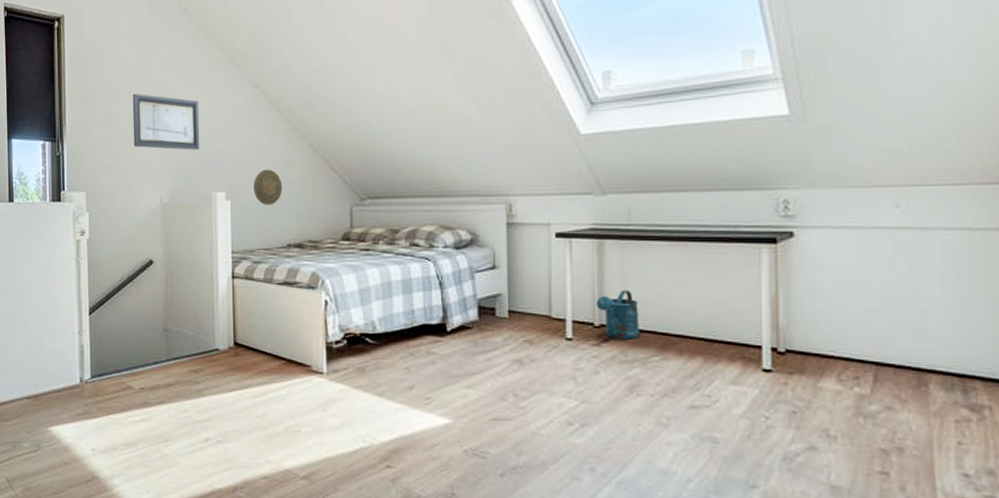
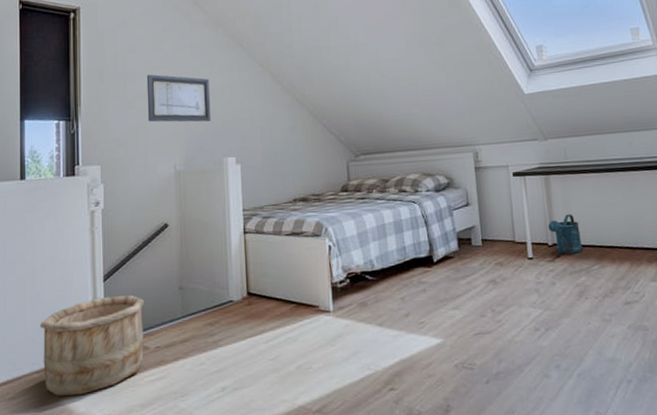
wooden bucket: none [29,331,129,425] -> present [39,295,145,396]
decorative plate: present [253,169,283,205] -> none [261,134,288,166]

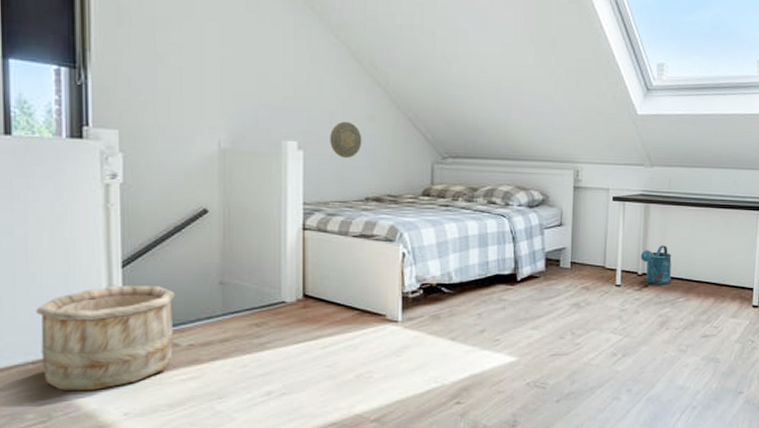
wall art: present [146,74,211,122] -> none [184,24,269,95]
decorative plate: none [261,134,288,166] -> present [330,121,362,158]

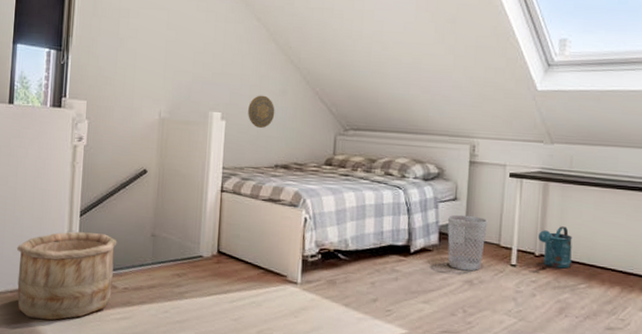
wastebasket: none [553,240,593,294] -> present [447,214,488,271]

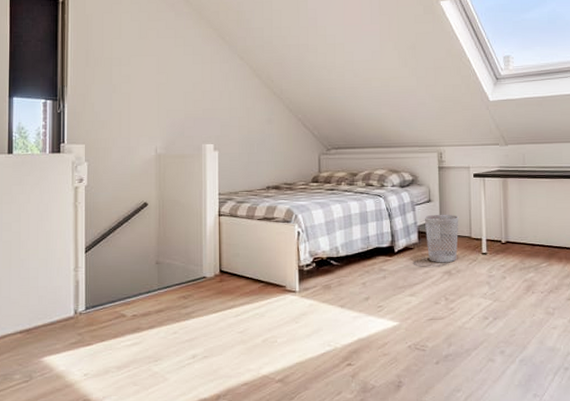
wooden bucket: present [16,232,117,320] -> none [23,267,123,355]
decorative plate: present [248,95,275,128] -> none [238,125,263,155]
watering can: present [537,226,573,269] -> none [502,215,534,252]

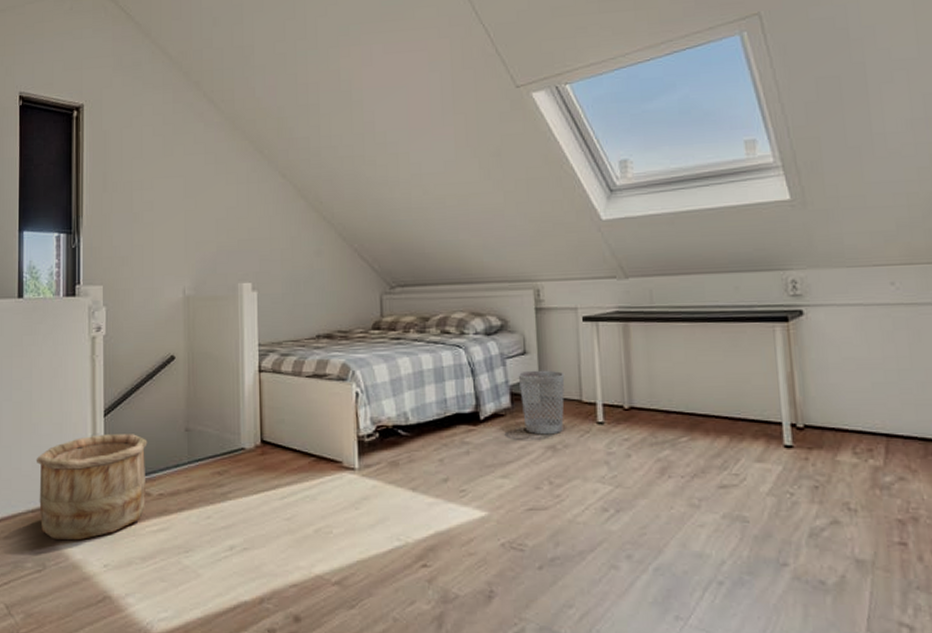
wooden bucket: none [23,267,123,355] -> present [36,434,148,540]

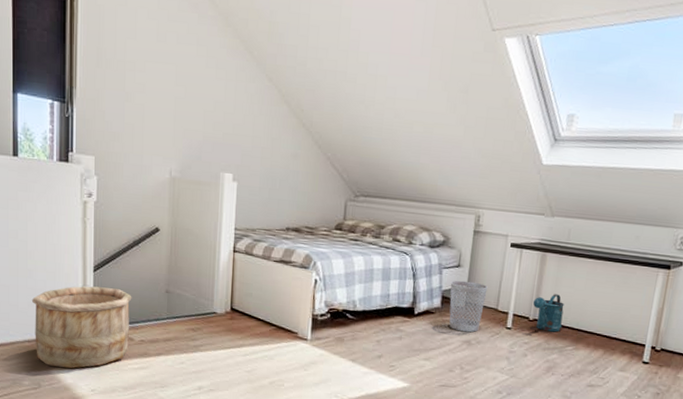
watering can: none [624,372,669,421] -> present [532,294,565,332]

